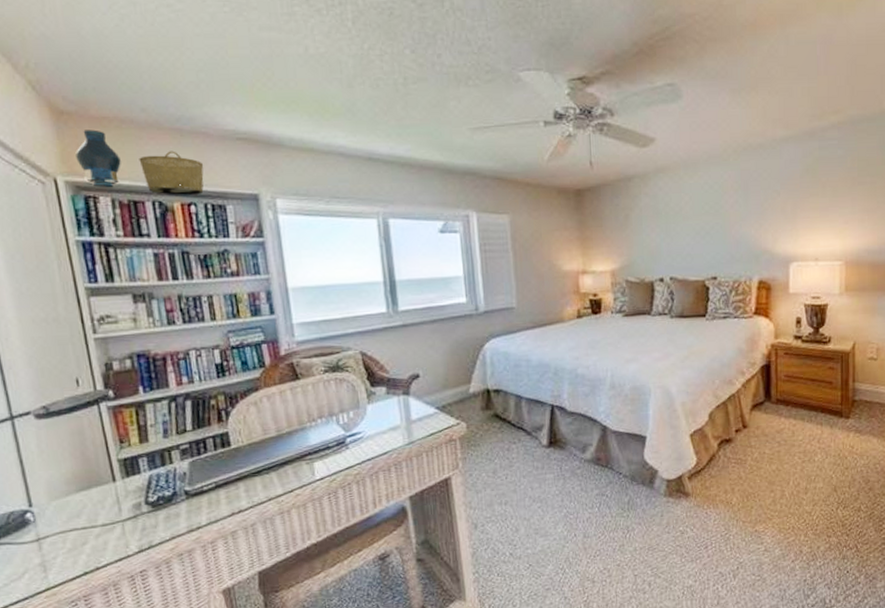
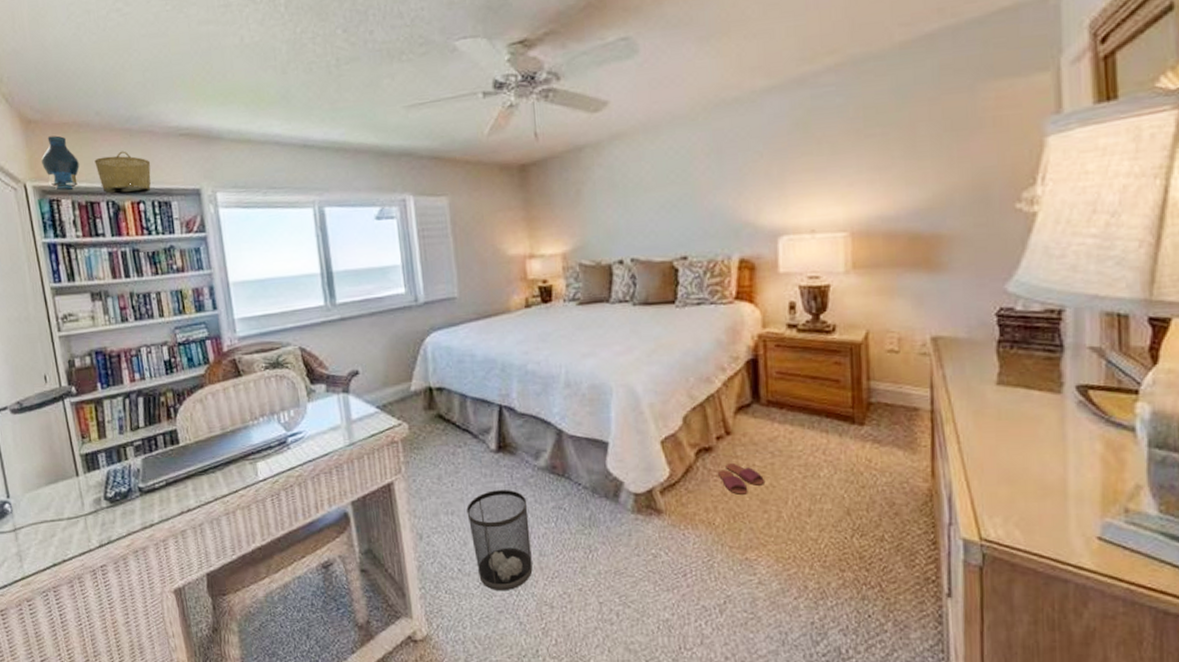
waste bin: none [519,480,577,571] -> present [466,490,533,591]
slippers: none [736,451,772,478] -> present [718,462,764,495]

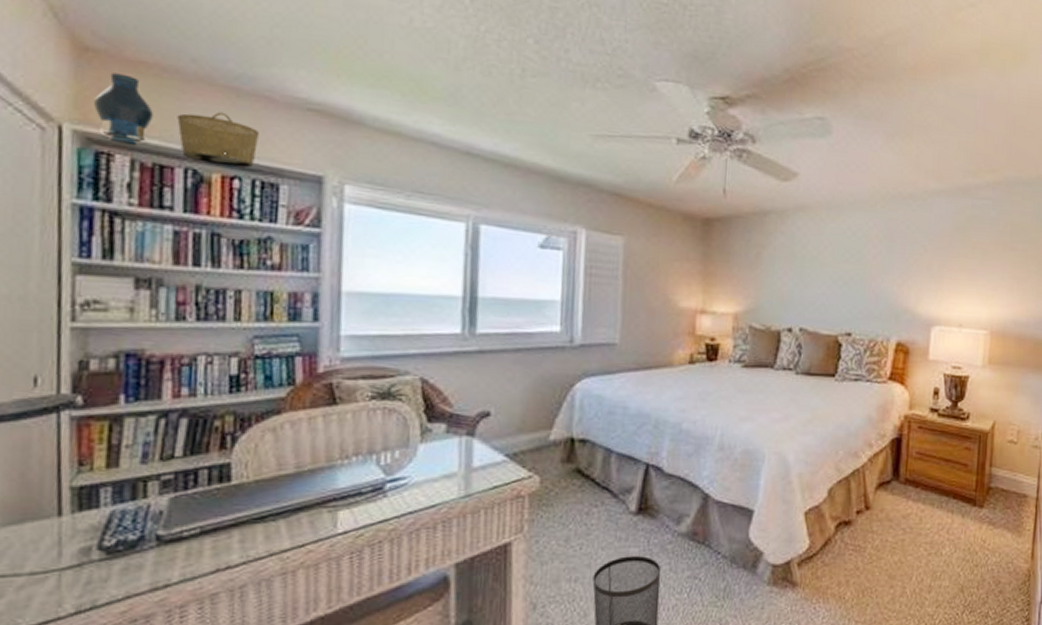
slippers: present [718,462,764,495] -> none [854,537,894,569]

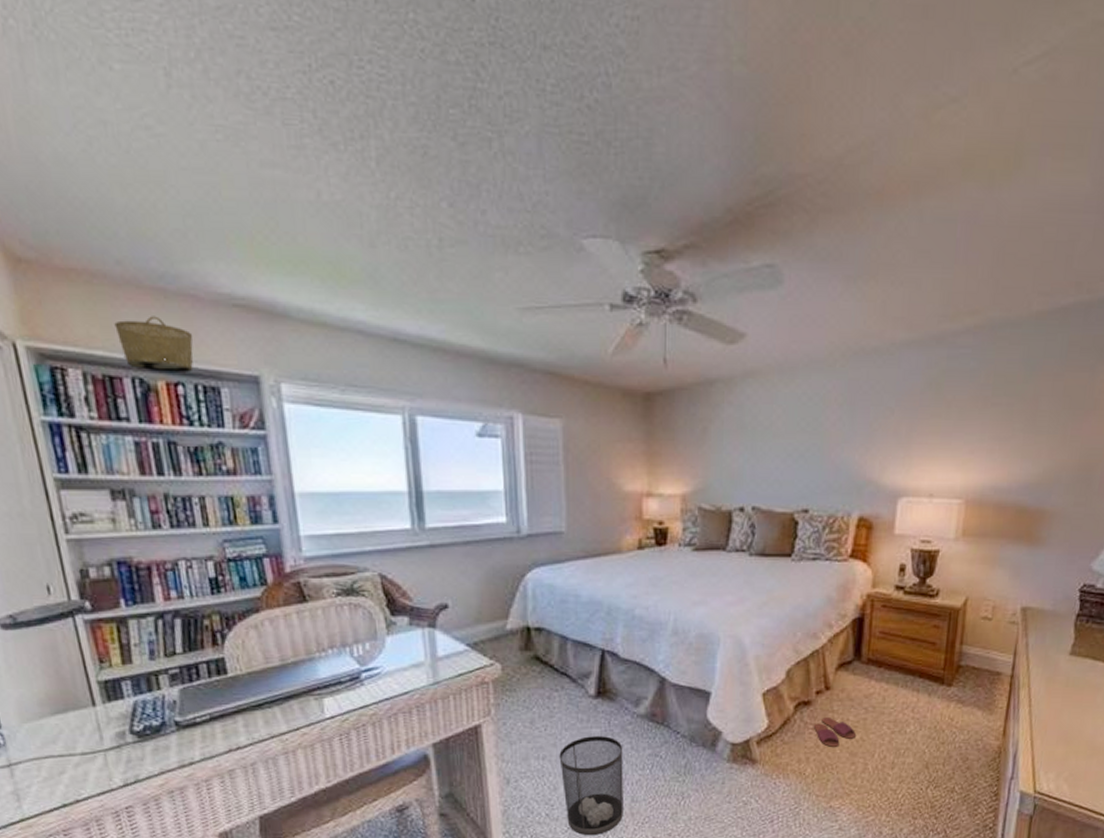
vase: present [94,73,153,146] -> none [38,283,93,359]
slippers: none [854,537,894,569] -> present [814,716,856,747]

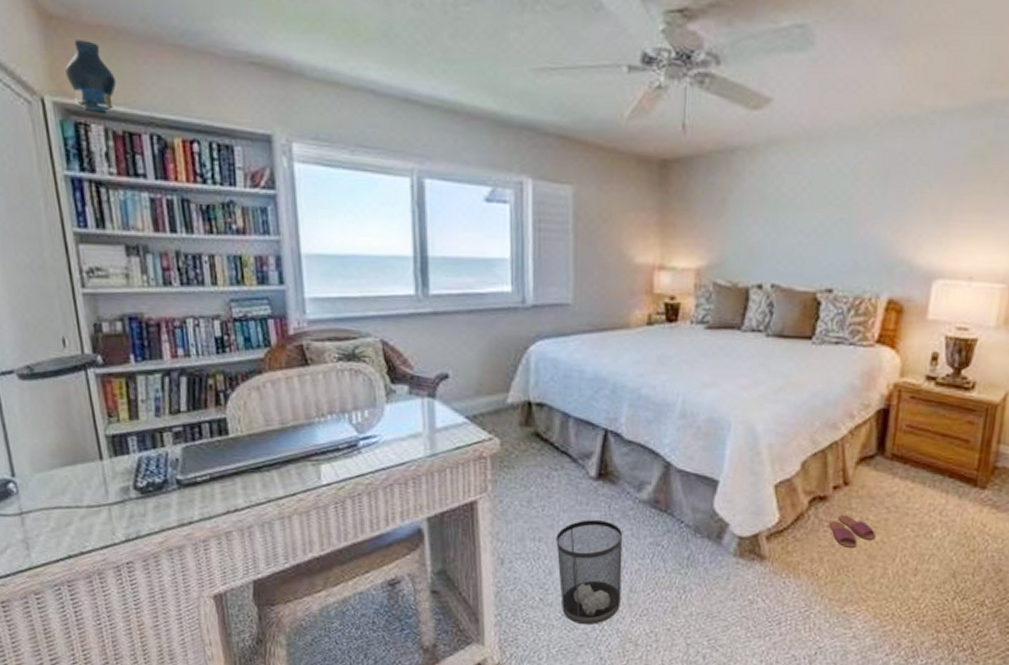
vase: none [38,283,93,359] -> present [65,40,116,115]
basket: present [114,316,194,372] -> none [136,73,210,130]

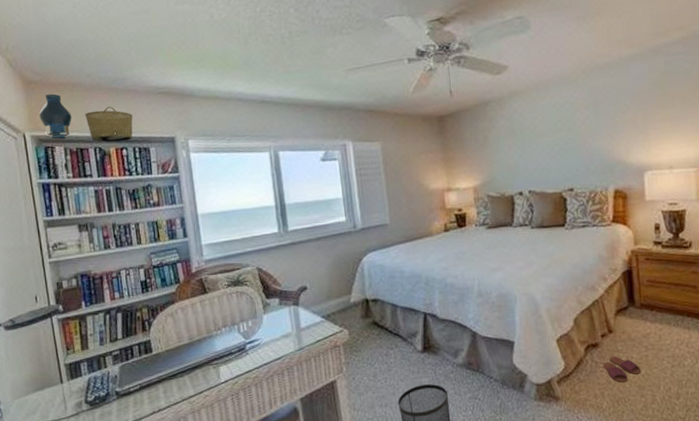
basket: none [136,73,210,130] -> present [85,106,133,142]

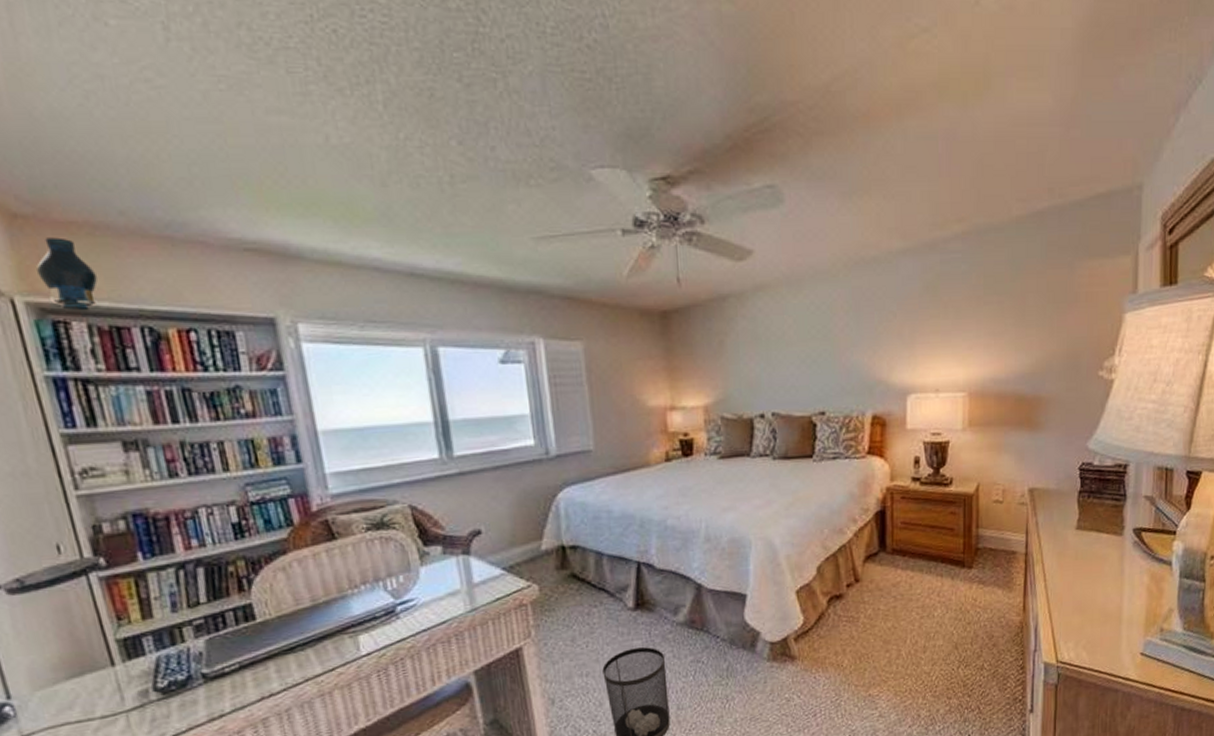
basket: present [85,106,133,142] -> none [120,264,206,320]
slippers: present [604,356,641,382] -> none [848,608,887,637]

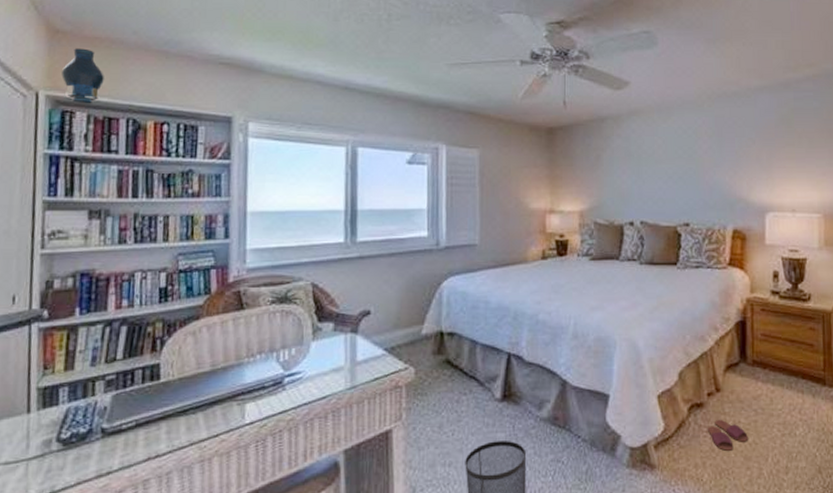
slippers: none [848,608,887,637] -> present [708,419,748,451]

